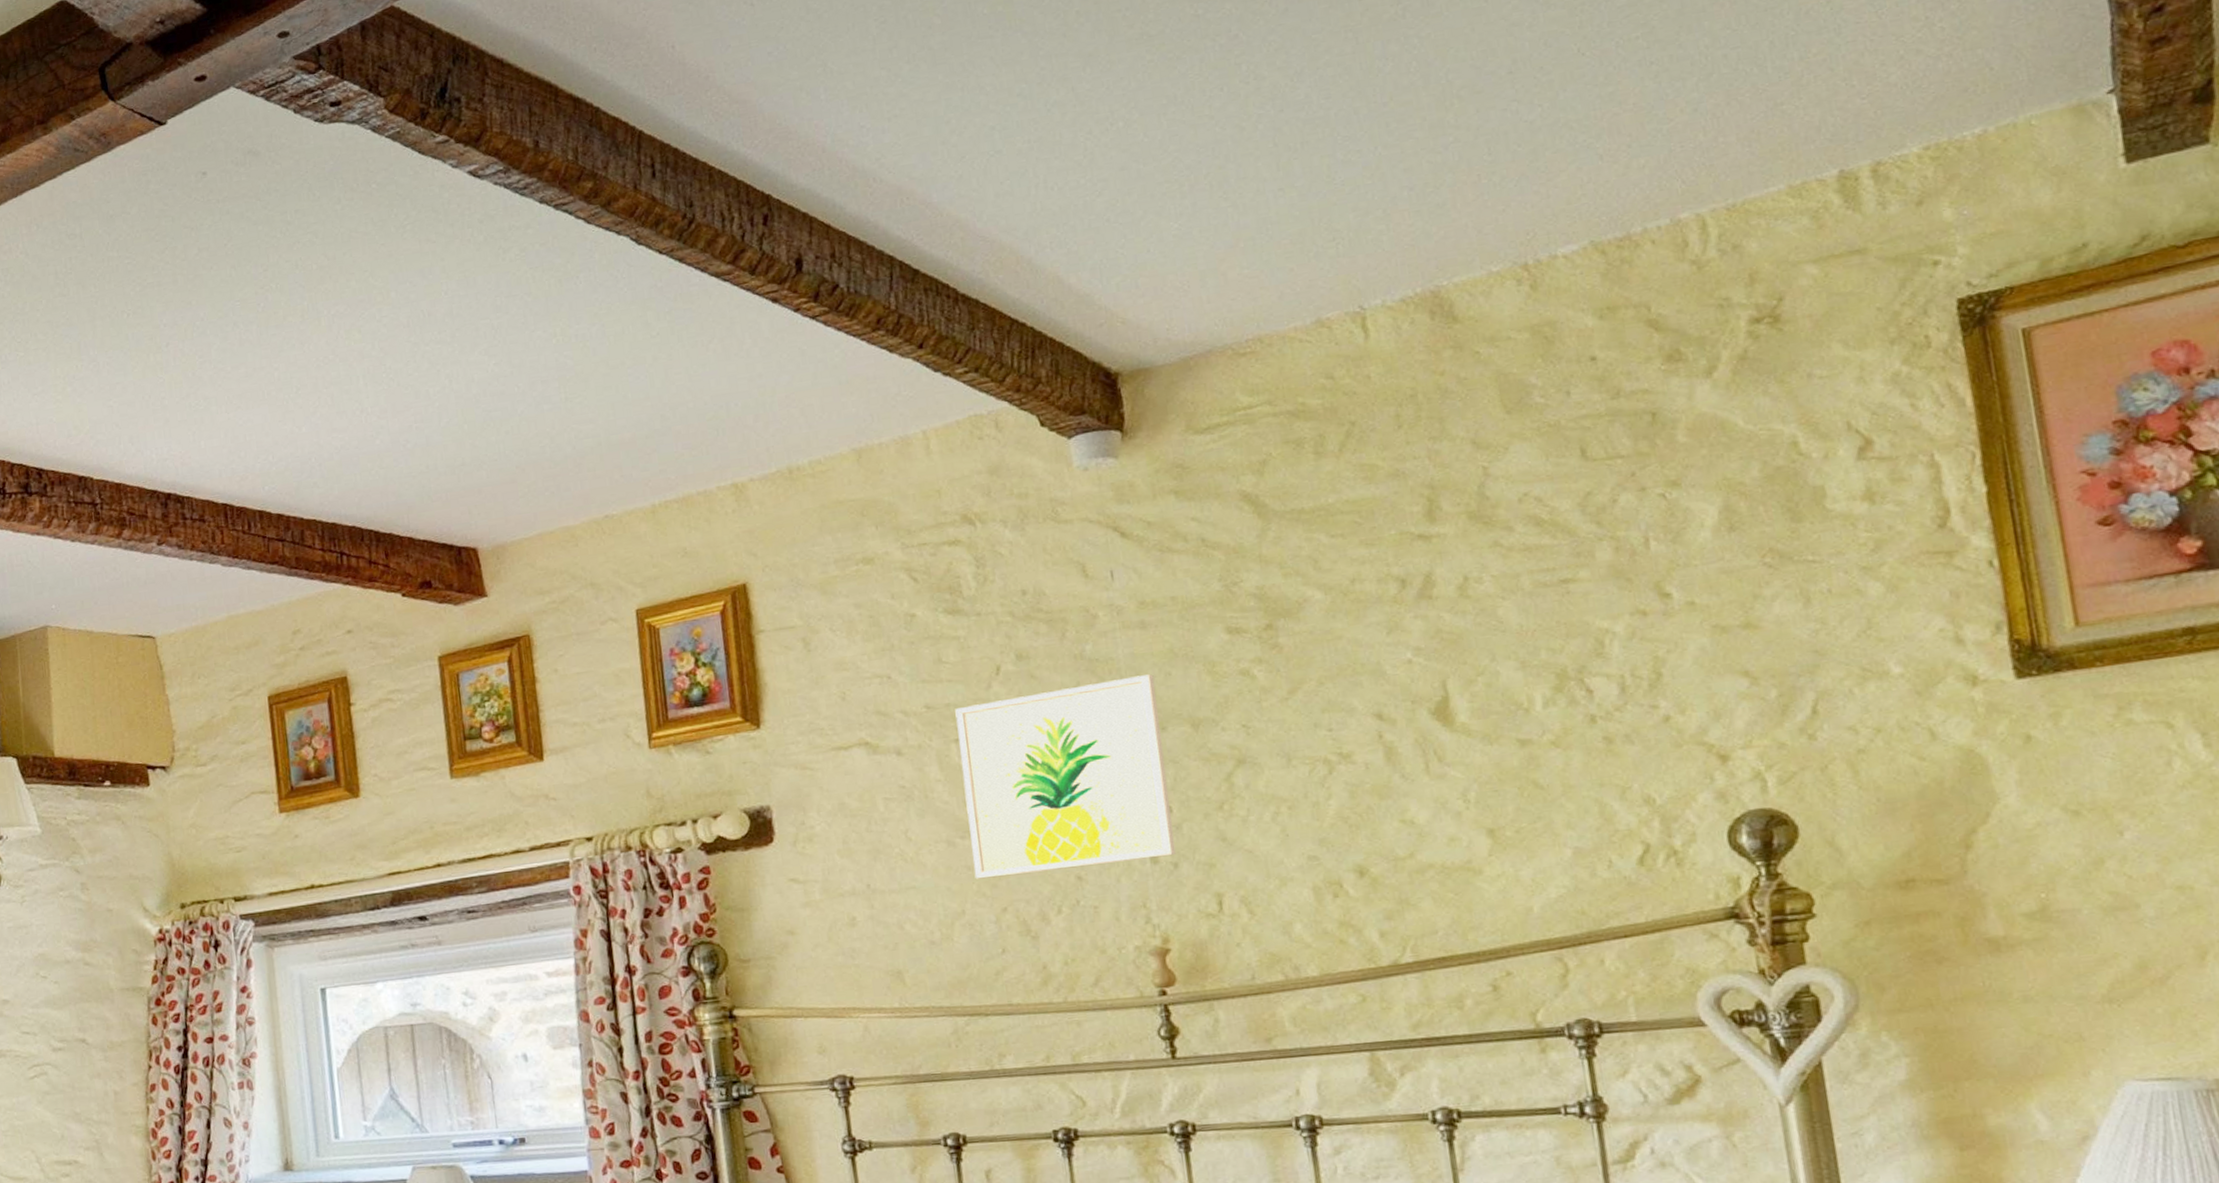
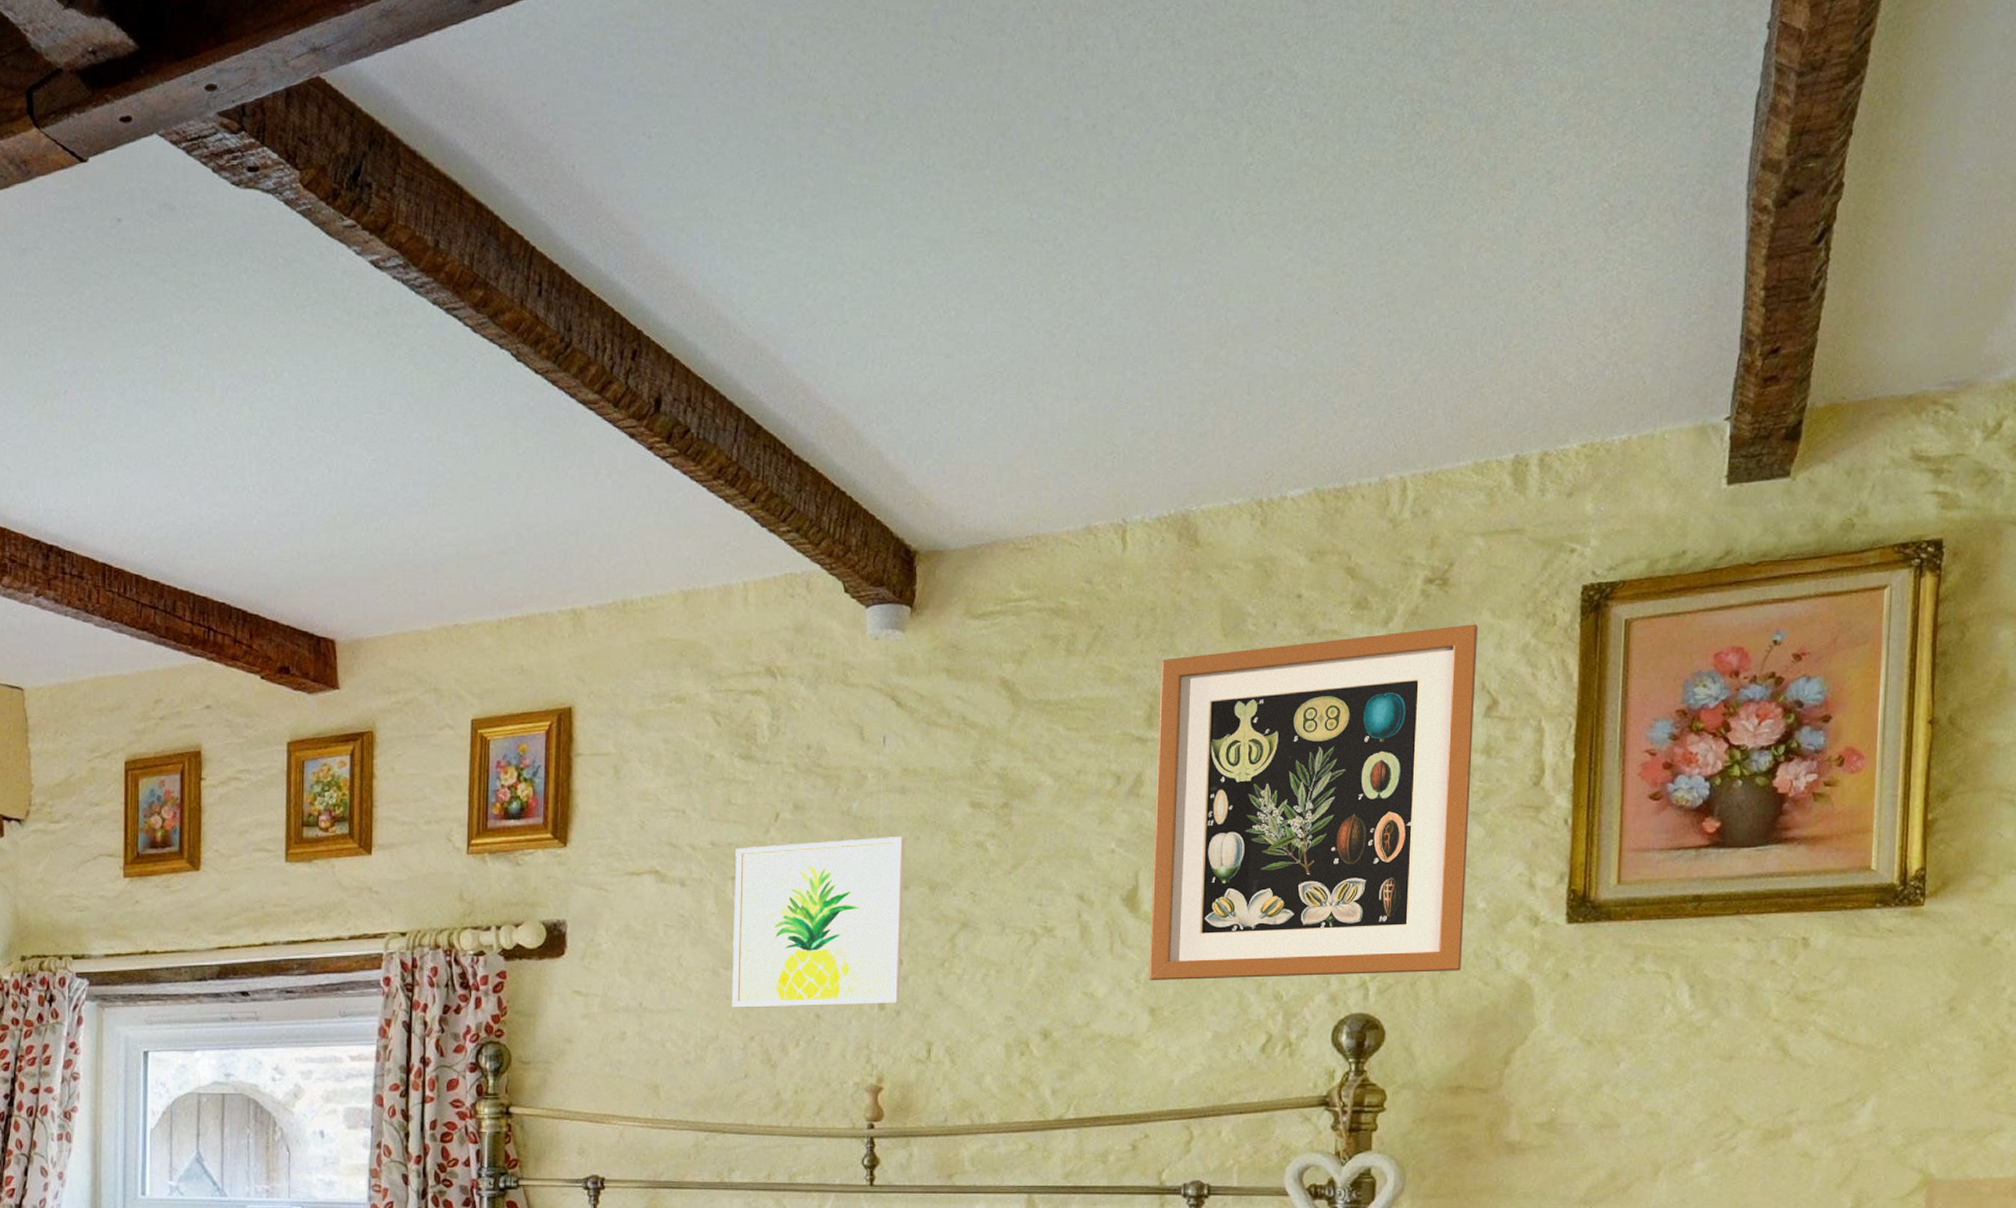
wall art: none [1433,359,1885,799] -> present [1149,624,1478,981]

